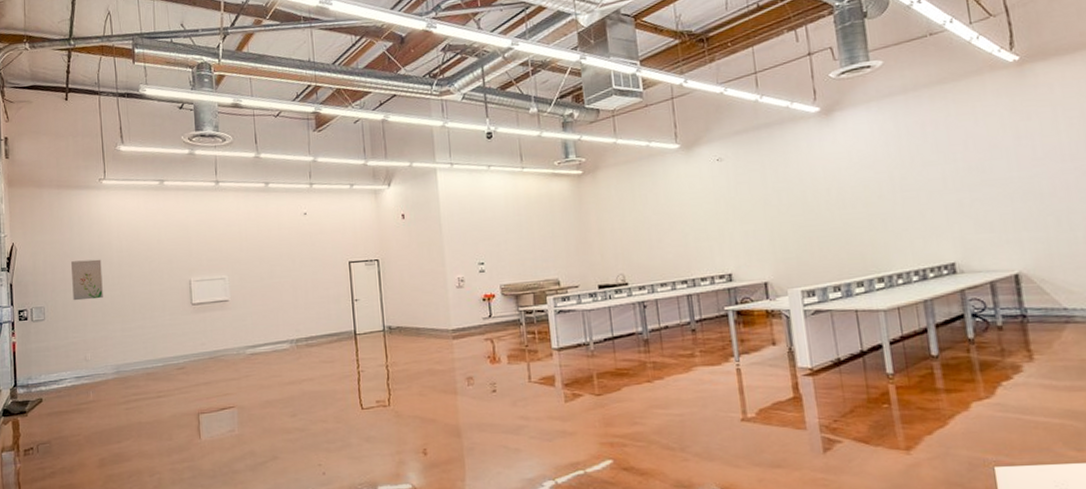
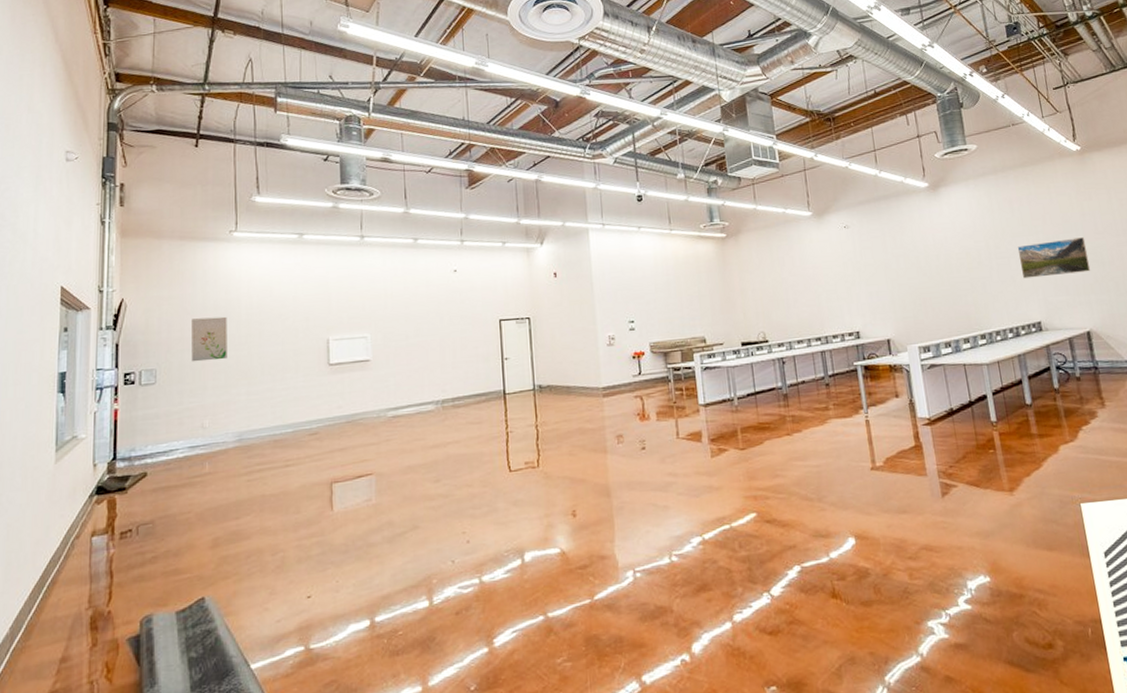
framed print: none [929,164,1024,214] -> present [1017,237,1091,279]

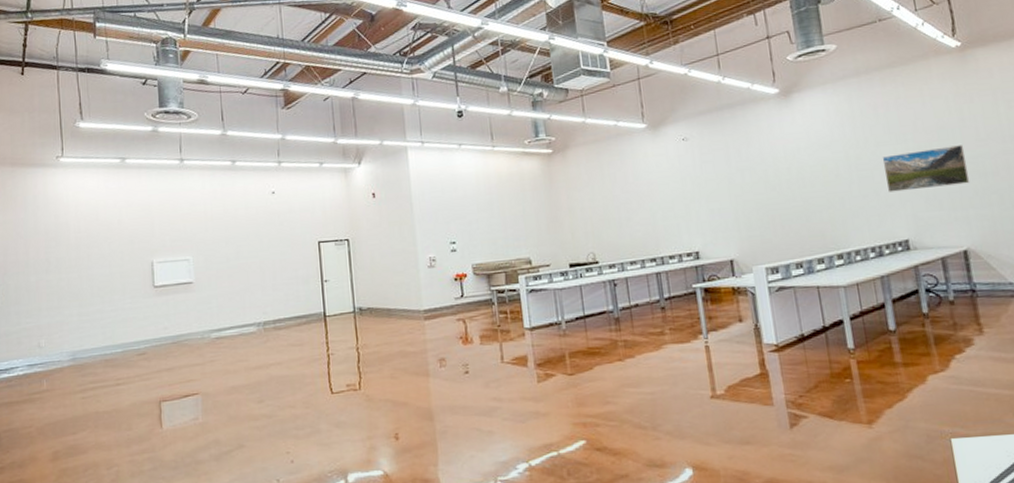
wall art: present [191,316,227,362] -> none [25,240,59,285]

